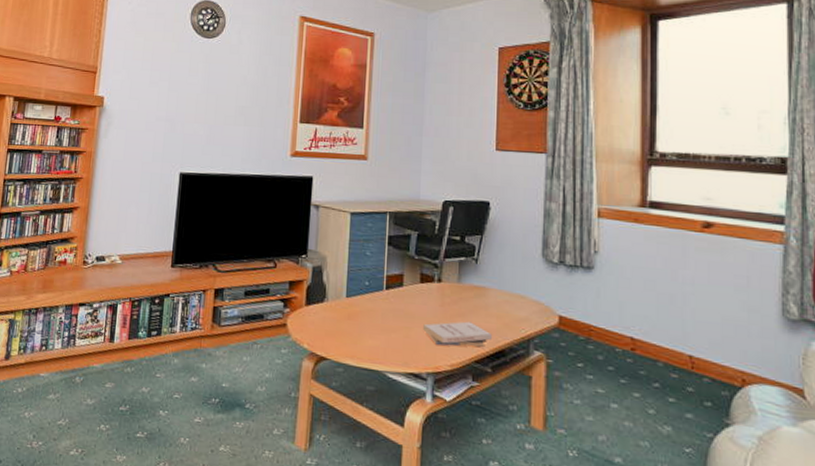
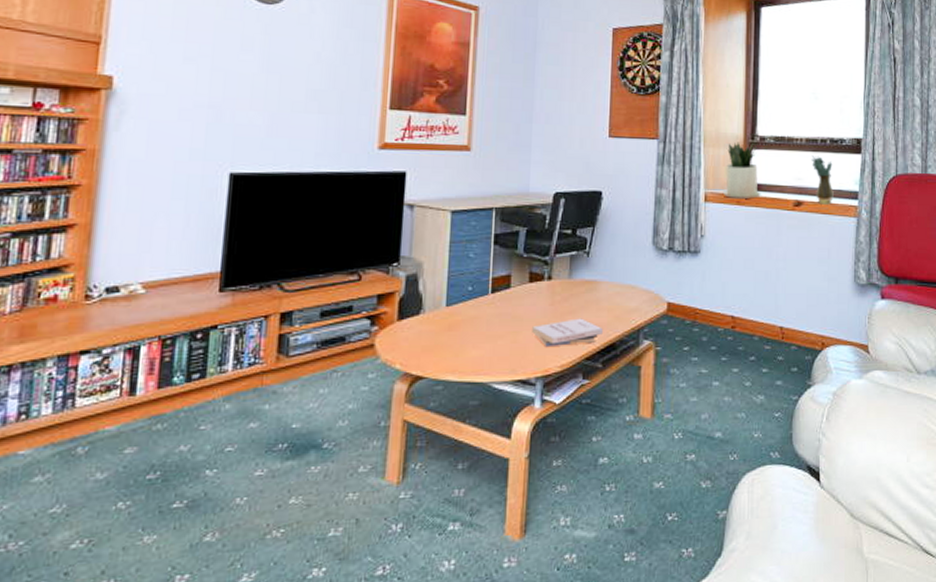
planter: none [619,157,663,218] -> present [724,141,761,200]
vase: none [723,175,752,229] -> present [811,156,834,205]

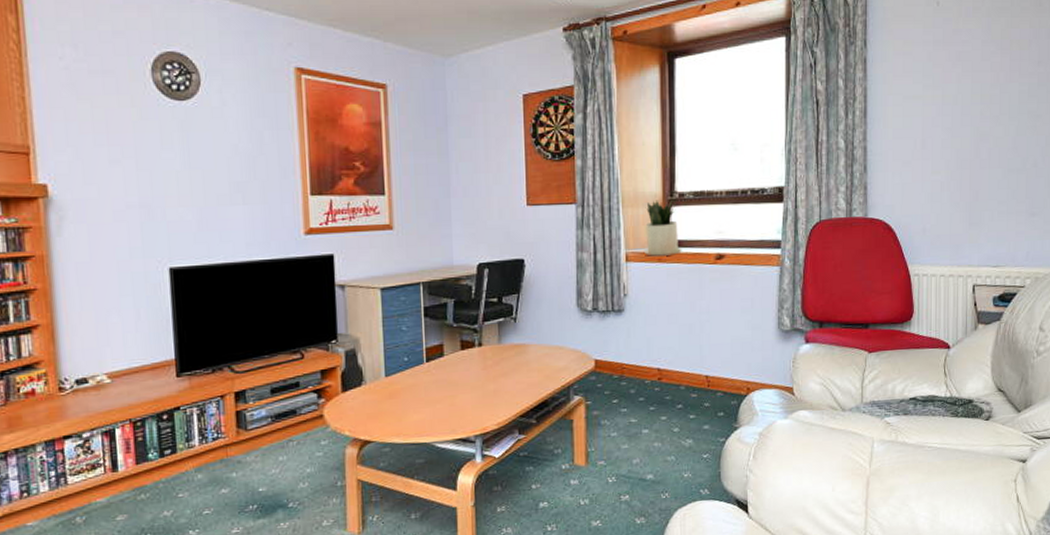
books: present [532,318,604,348] -> none [468,379,536,409]
vase: present [811,156,834,205] -> none [732,208,756,256]

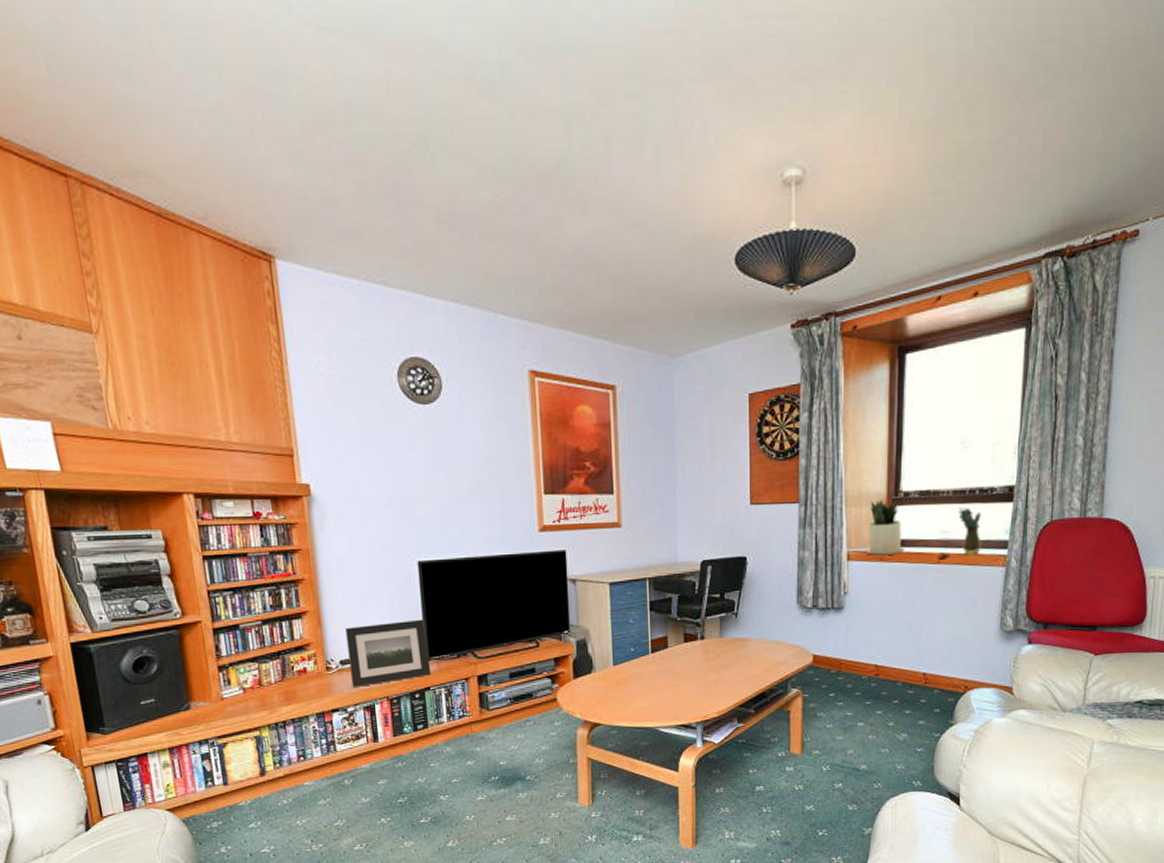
picture frame: none [83,331,182,409] -> present [345,619,432,687]
vase: none [732,208,756,256] -> present [958,507,982,556]

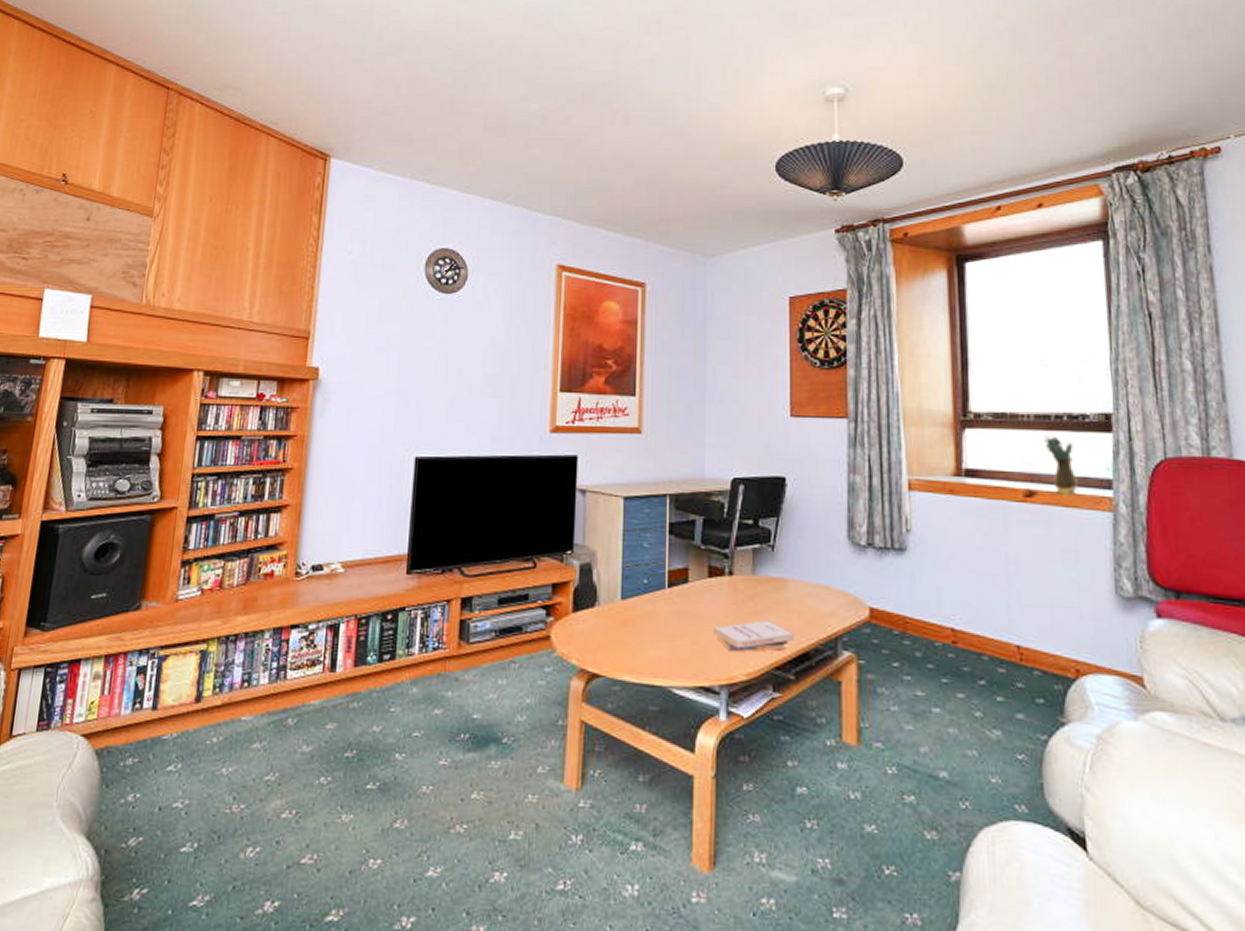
picture frame: present [345,619,432,687] -> none [319,523,412,600]
books: none [690,671,755,698] -> present [714,620,795,652]
planter: present [866,499,905,557] -> none [932,419,980,489]

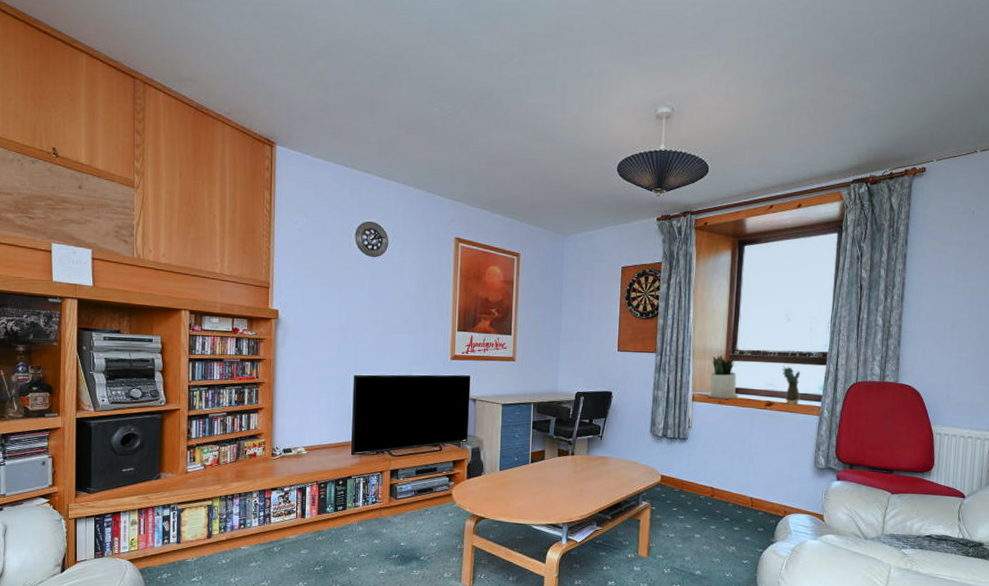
books: present [714,620,795,652] -> none [560,483,613,503]
planter: none [932,419,980,489] -> present [708,355,739,400]

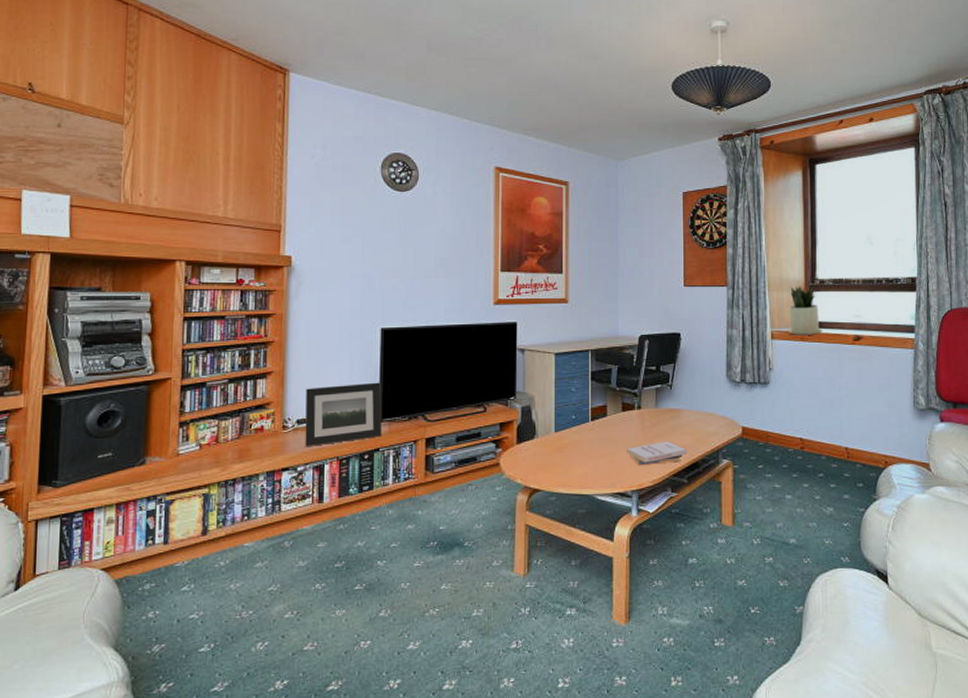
picture frame: none [290,421,354,472] -> present [305,382,382,446]
books: none [560,483,613,503] -> present [627,441,688,466]
vase: present [782,366,801,405] -> none [868,295,891,338]

